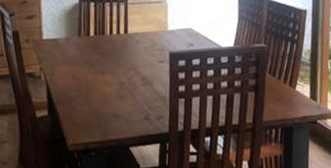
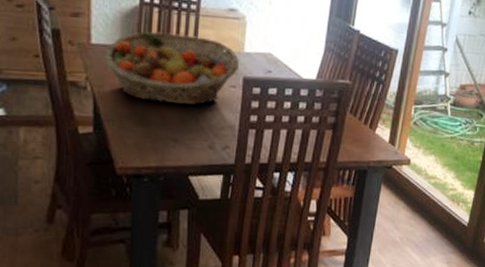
fruit basket: none [52,21,165,83] -> present [102,31,240,105]

